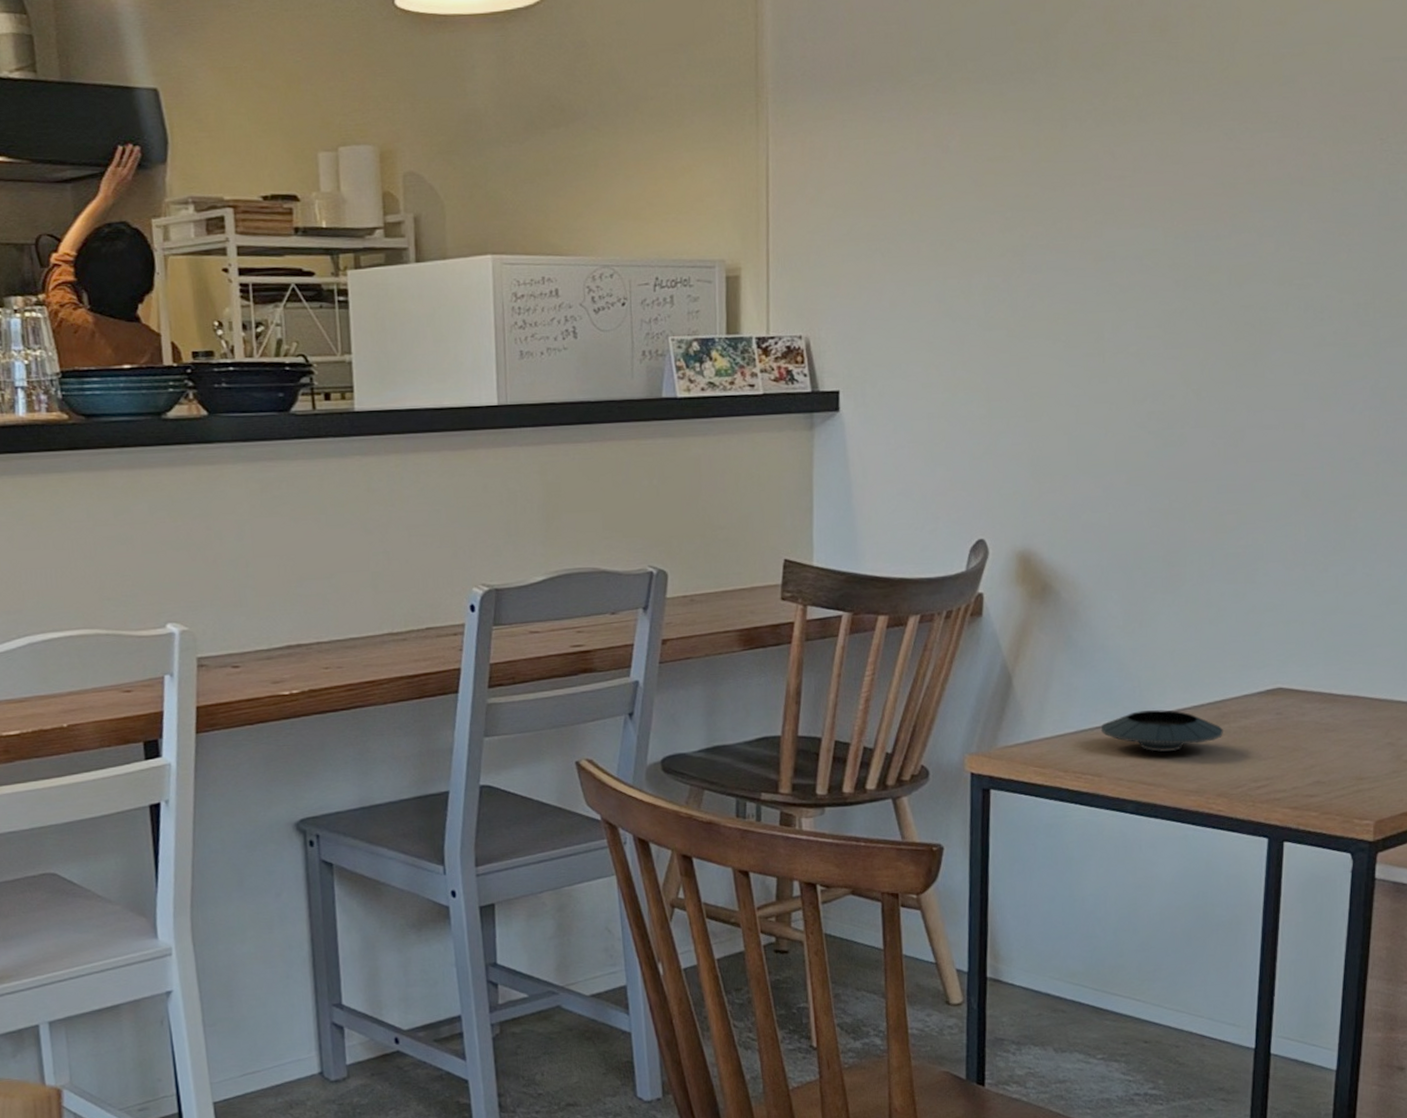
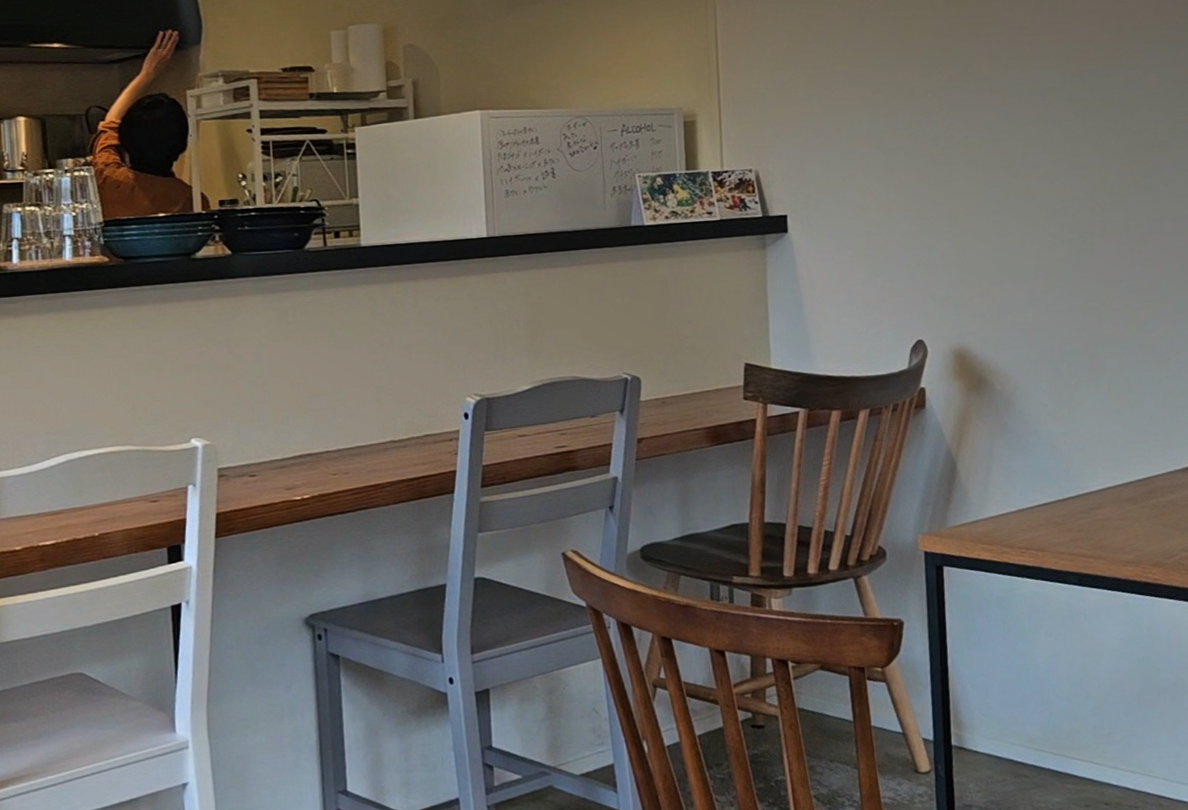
saucer: present [1100,710,1223,752] -> none [1040,487,1153,527]

